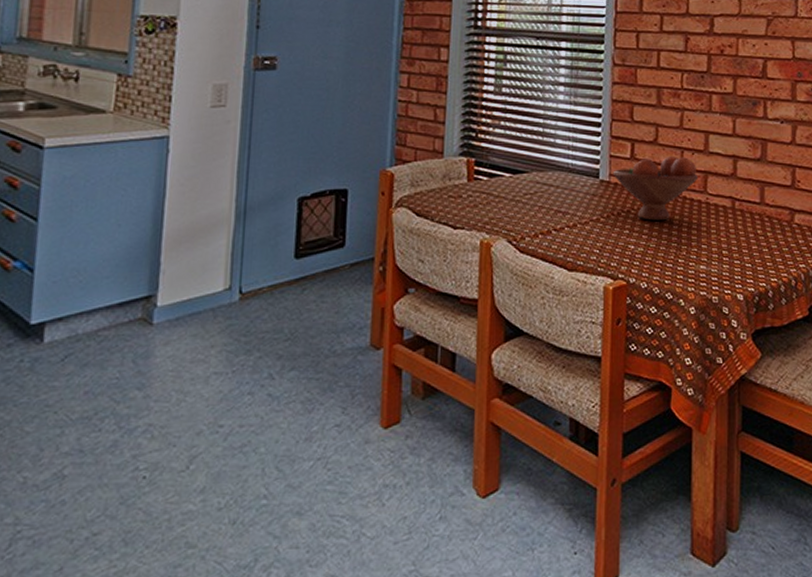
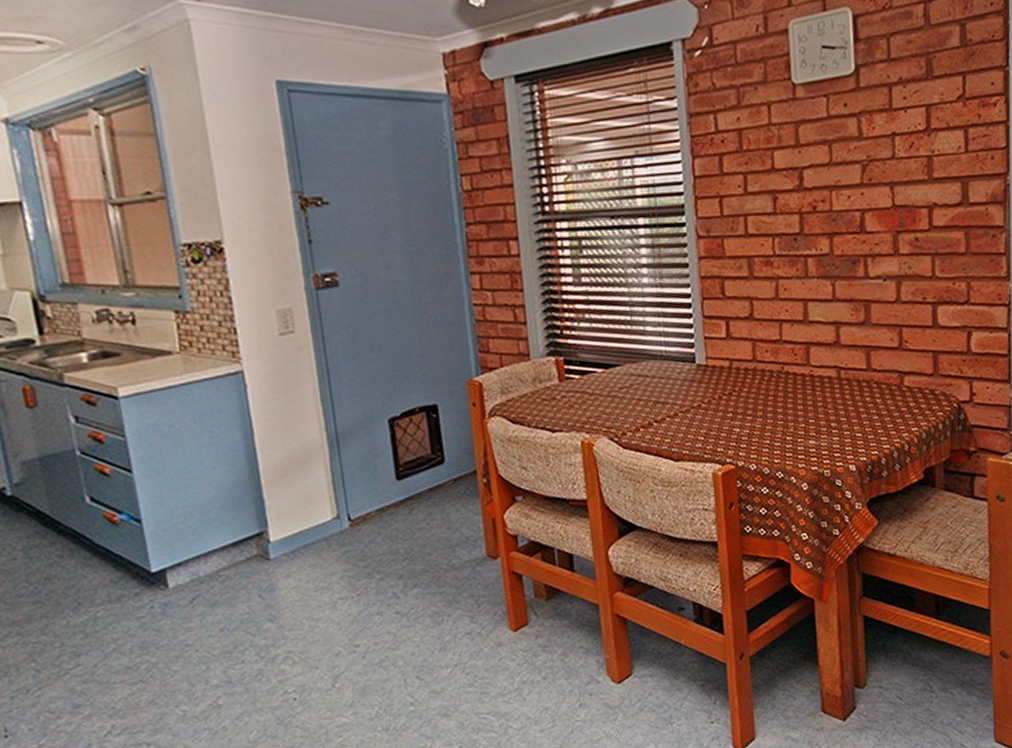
fruit bowl: present [612,155,699,221] -> none [709,329,800,401]

